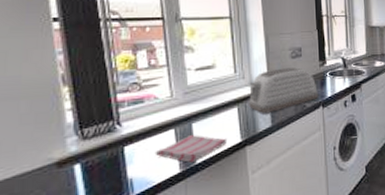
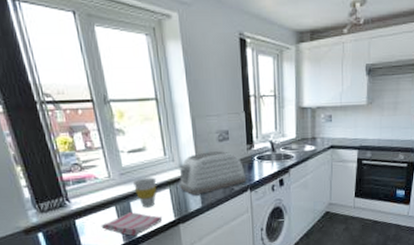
cup: none [197,95,224,129] -> present [132,177,157,208]

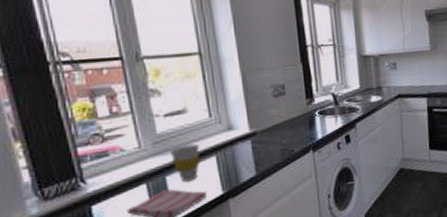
toaster: present [177,151,247,196] -> none [225,108,308,162]

